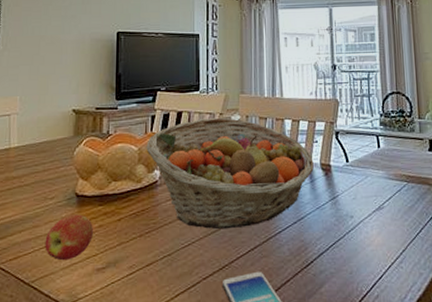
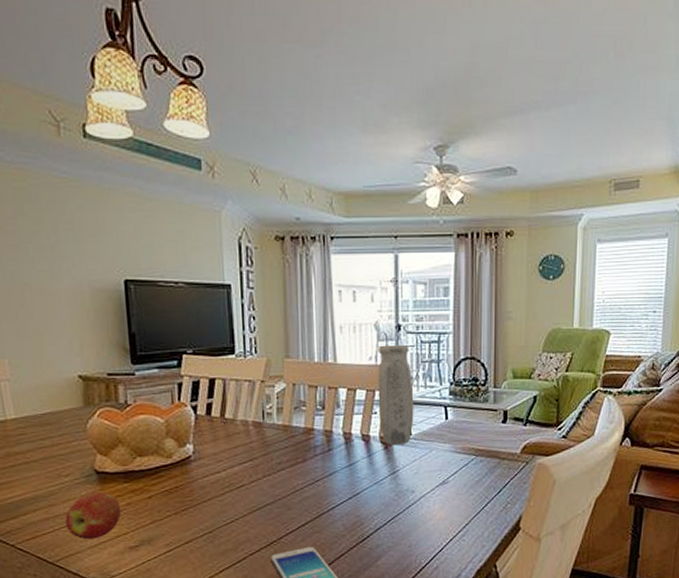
fruit basket: present [146,117,314,230] -> none [174,385,372,506]
vase: none [317,81,350,172] -> present [378,344,414,446]

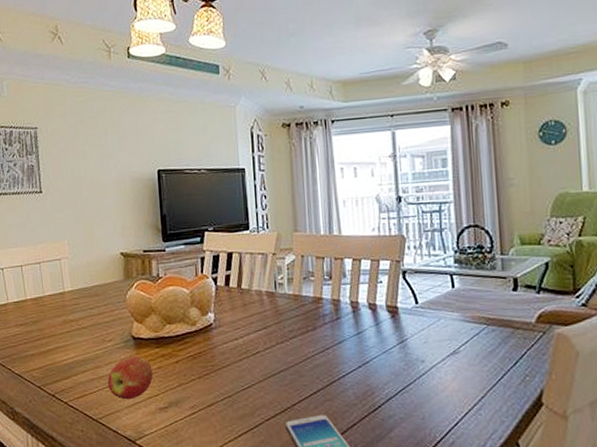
vase: present [378,344,414,446] -> none [381,215,420,315]

